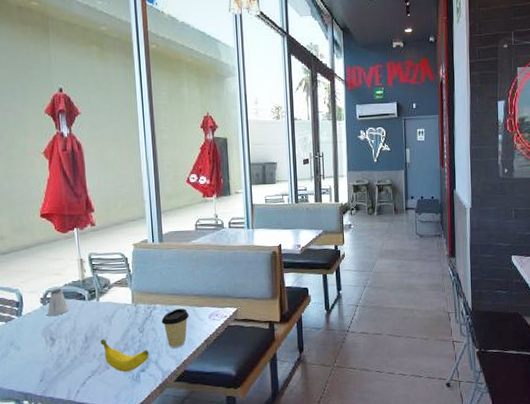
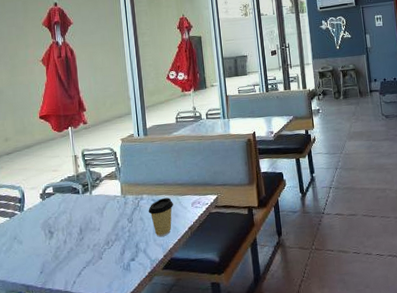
saltshaker: present [47,289,69,317] -> none [46,184,66,211]
banana: present [100,338,150,372] -> none [93,229,138,262]

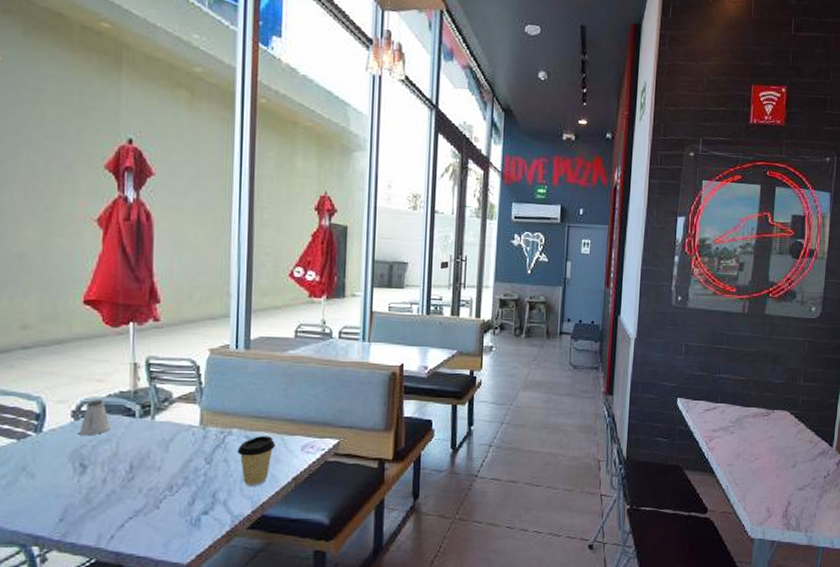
saltshaker: none [46,184,66,211] -> present [79,400,112,436]

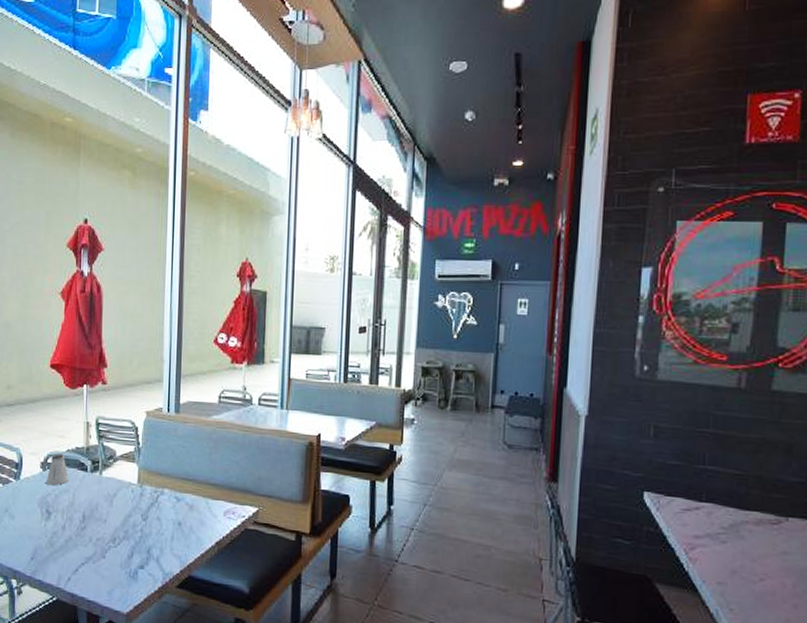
coffee cup: present [237,436,275,486] -> none [168,498,201,547]

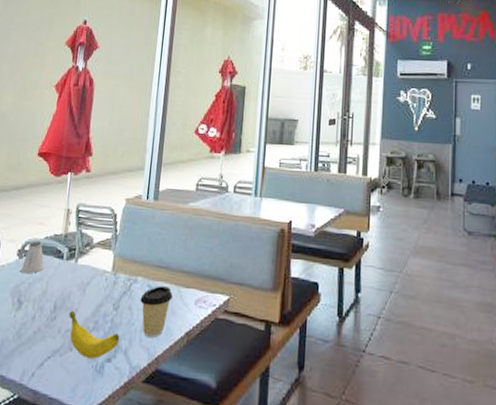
banana: none [99,520,151,566] -> present [69,310,120,359]
coffee cup: none [168,498,201,547] -> present [140,286,173,338]

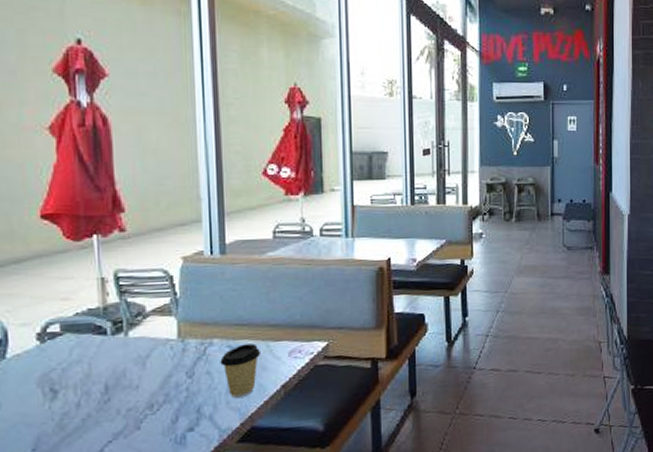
saltshaker: present [20,241,45,274] -> none [46,319,82,359]
banana: present [69,310,120,359] -> none [128,387,201,433]

